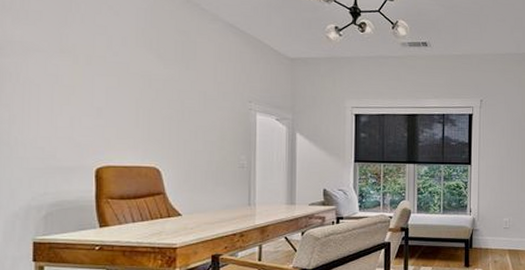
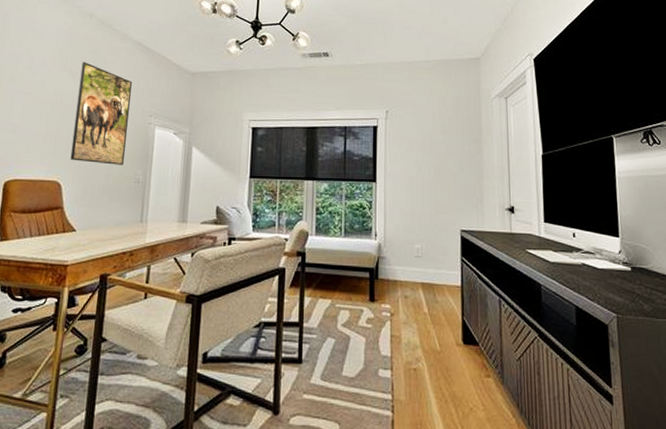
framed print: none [167,43,228,151] -> present [70,62,133,165]

